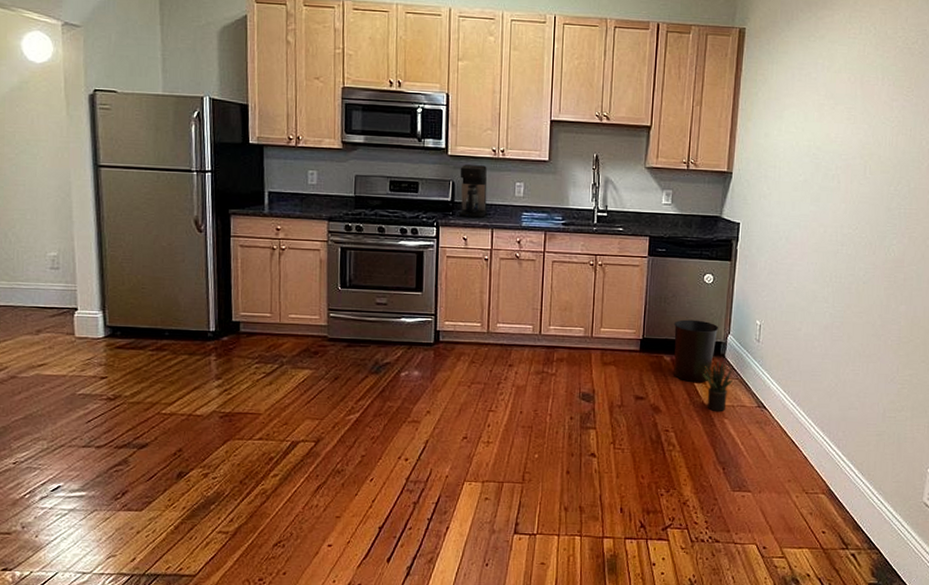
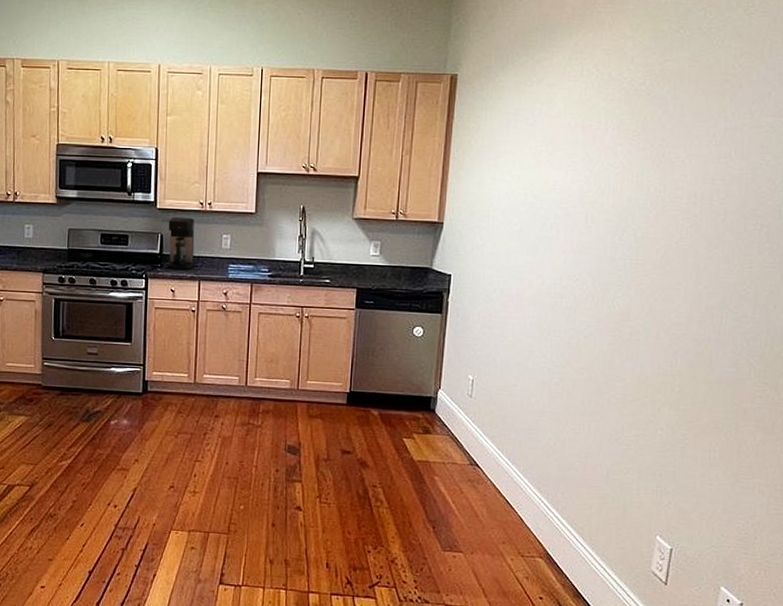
waste bin: present [673,319,719,382] -> none [381,373,429,438]
potted plant: present [702,362,733,411] -> none [411,417,443,468]

